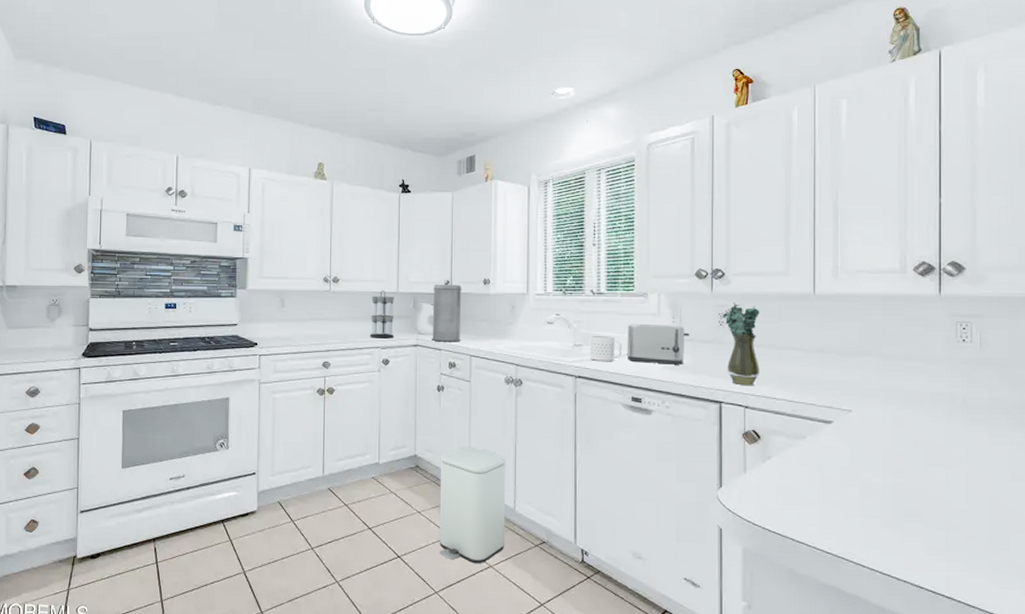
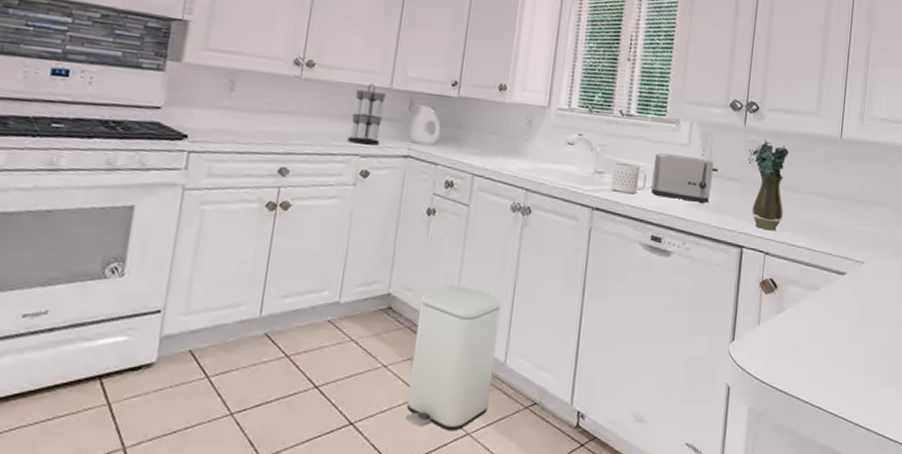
canister: present [432,284,462,342] -> none [427,83,472,157]

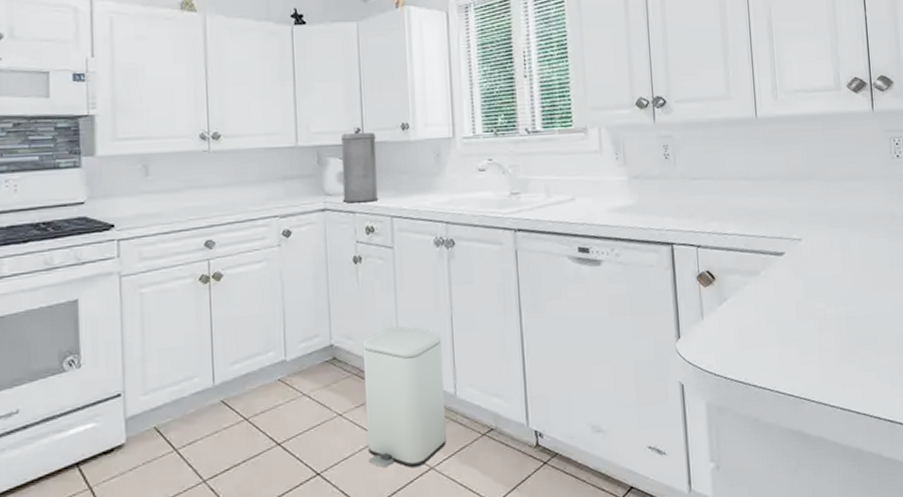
spice rack: present [347,84,385,145] -> none [263,145,296,206]
canister: none [427,83,472,157] -> present [340,132,379,203]
mug: present [611,162,647,193] -> none [528,179,564,210]
toaster: present [651,152,718,204] -> none [567,162,635,208]
vase: present [752,139,789,231] -> none [667,132,709,223]

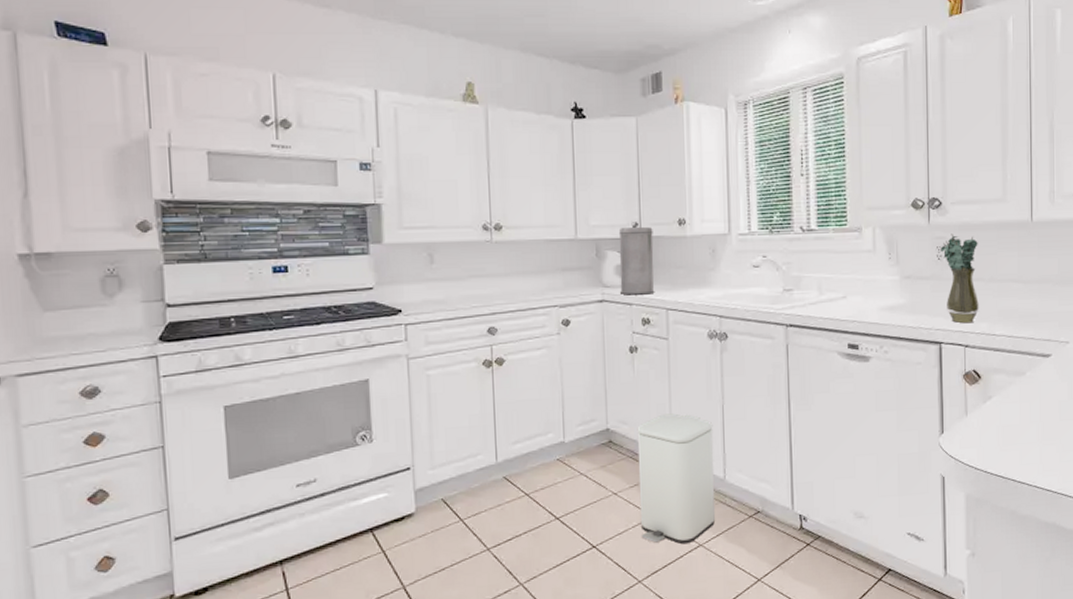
vase: none [667,132,709,223] -> present [941,234,979,324]

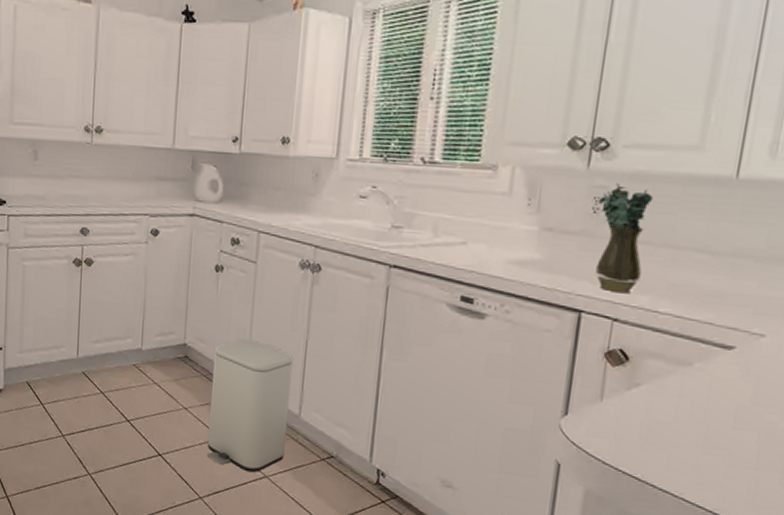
canister: present [618,226,655,295] -> none [212,140,254,214]

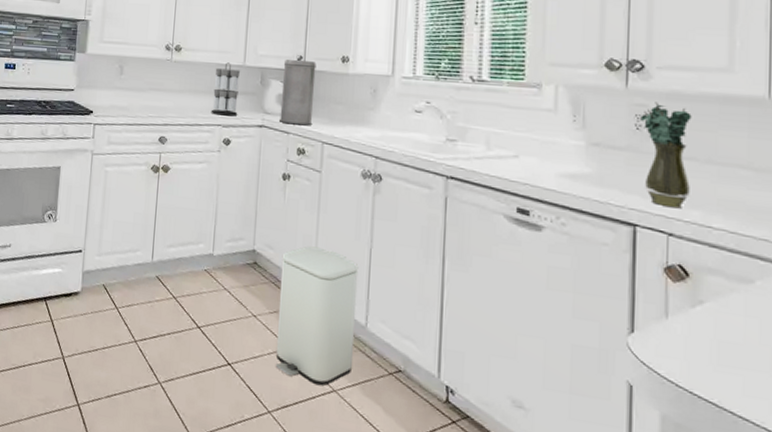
spice rack: none [136,145,168,205] -> present [210,62,240,117]
canister: none [212,140,254,214] -> present [279,58,316,126]

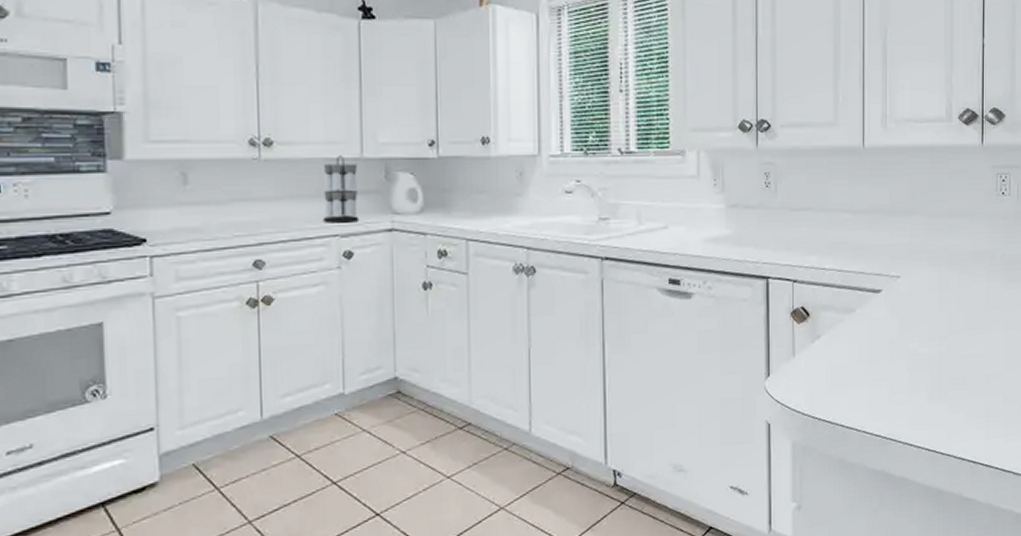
pedal bin: present [275,246,359,386] -> none [430,358,520,508]
canister: present [279,58,316,126] -> none [412,145,454,224]
vase: present [640,102,692,209] -> none [769,159,808,257]

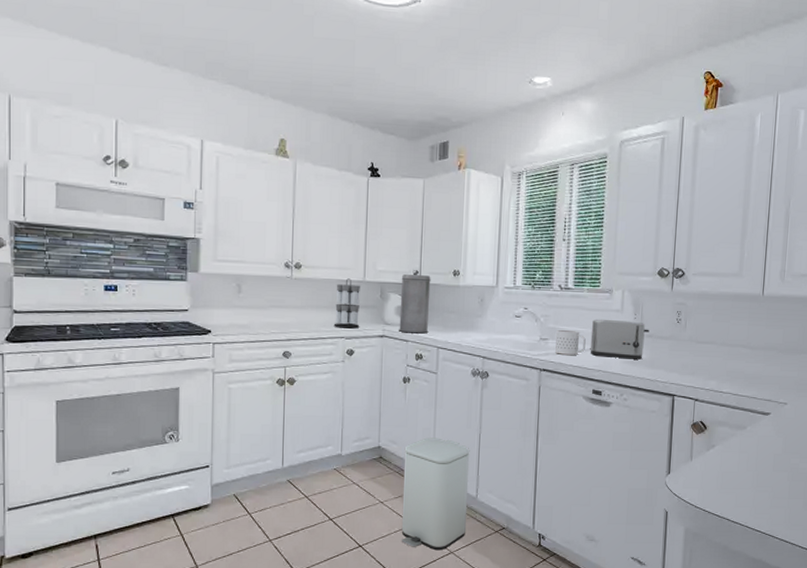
canister: none [412,145,454,224] -> present [399,273,431,334]
pedal bin: none [430,358,520,508] -> present [401,437,470,550]
mug: none [619,204,656,237] -> present [555,329,586,355]
toaster: none [662,188,733,238] -> present [590,318,649,361]

